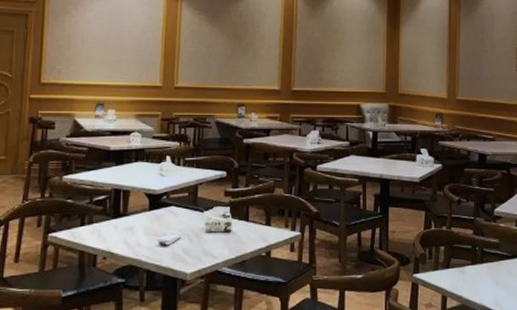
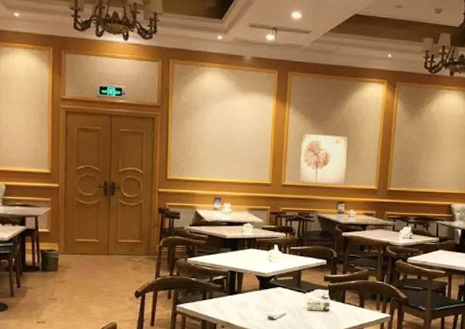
wall art: none [193,30,246,85] -> present [299,133,348,184]

